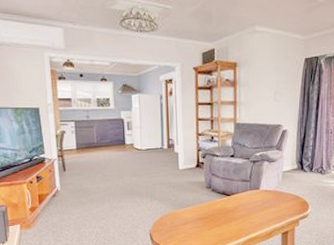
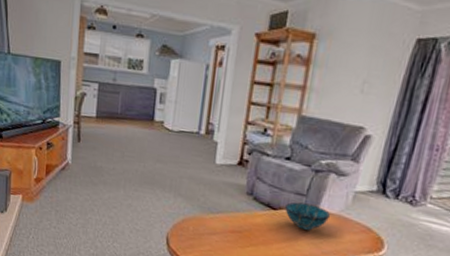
decorative bowl: none [236,186,269,206] -> present [285,202,331,230]

